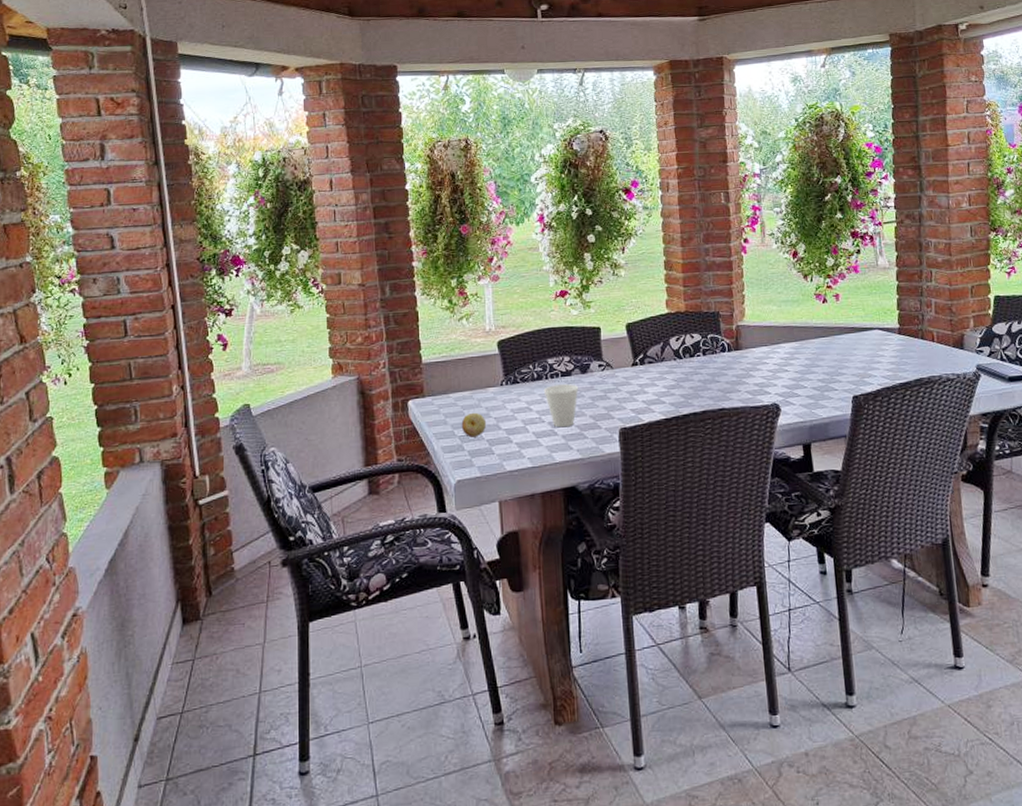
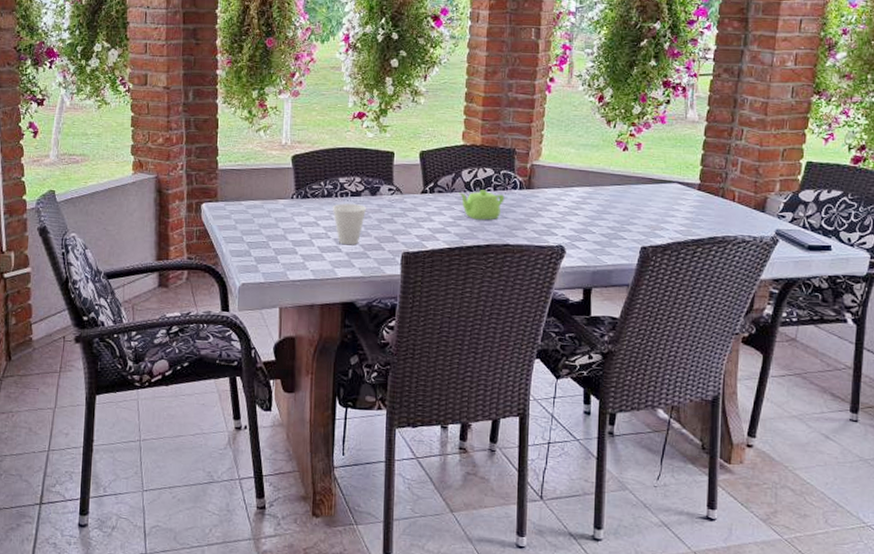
fruit: present [461,412,487,439] -> none [250,221,275,246]
teapot: none [669,356,715,387] -> present [459,190,505,220]

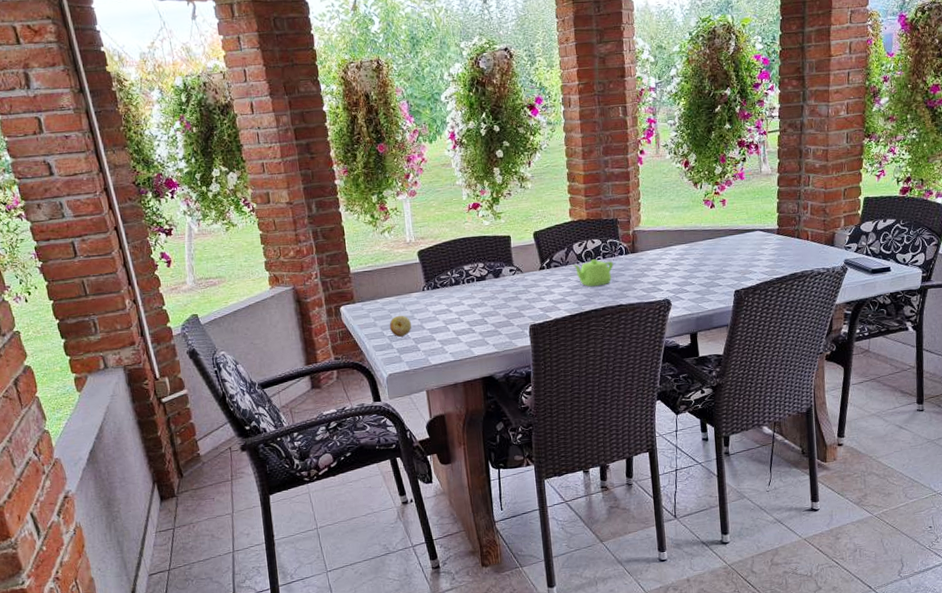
fruit: none [250,221,275,246] -> present [389,315,412,338]
cup: present [332,203,367,245] -> none [461,287,493,326]

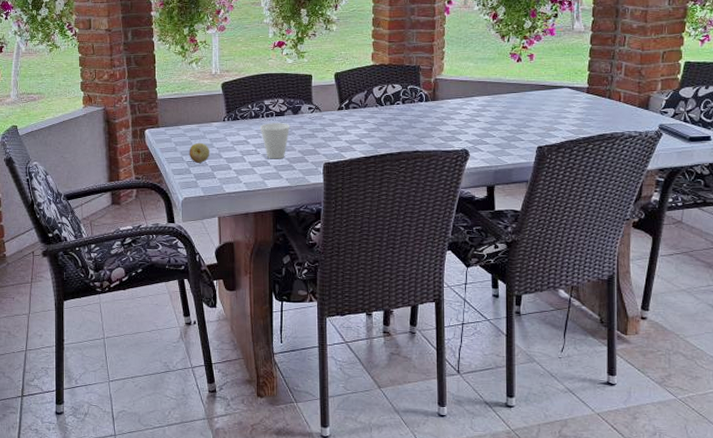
cup: none [461,287,493,326] -> present [259,123,291,159]
teapot: present [573,259,614,287] -> none [371,104,413,131]

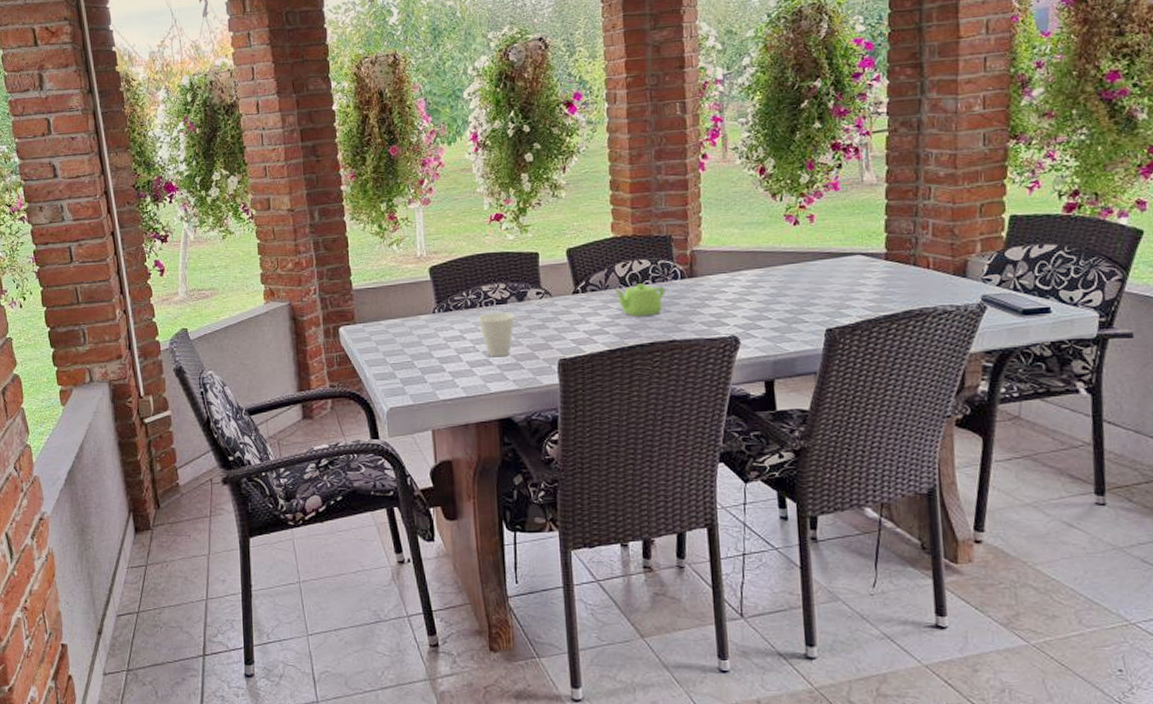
fruit: present [189,142,210,164] -> none [393,340,419,366]
teapot: none [371,104,413,131] -> present [614,283,666,317]

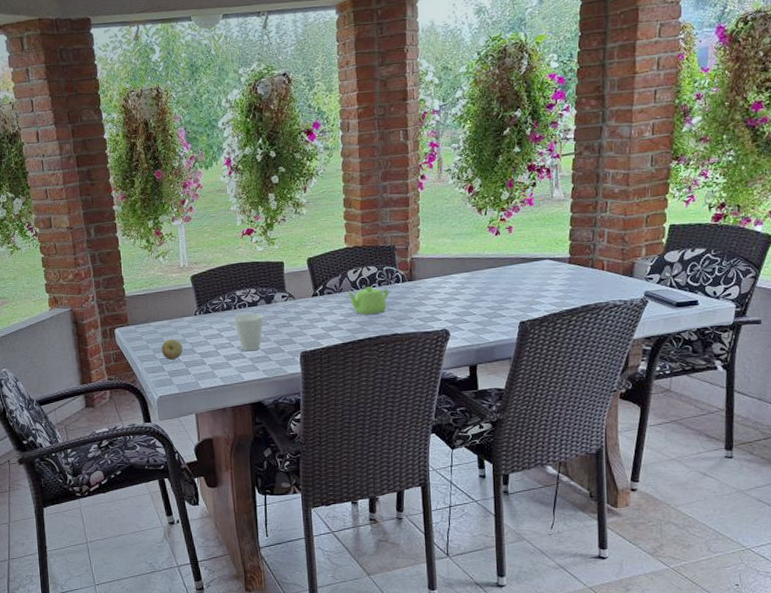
fruit: none [393,340,419,366] -> present [161,338,183,361]

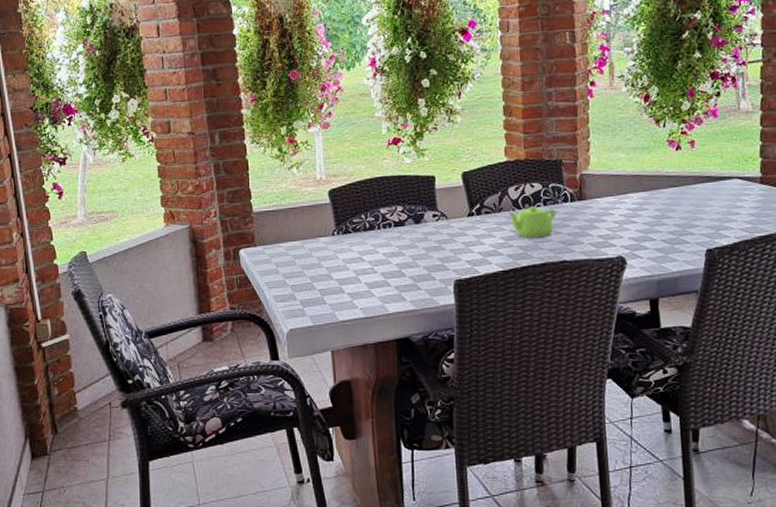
fruit: present [161,338,183,361] -> none [292,262,319,288]
cup: present [232,313,264,352] -> none [376,234,413,279]

